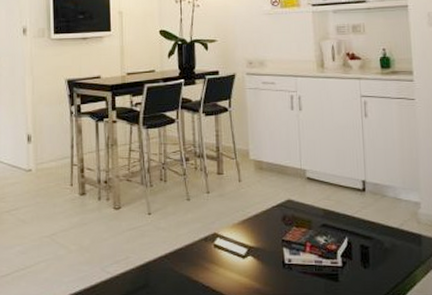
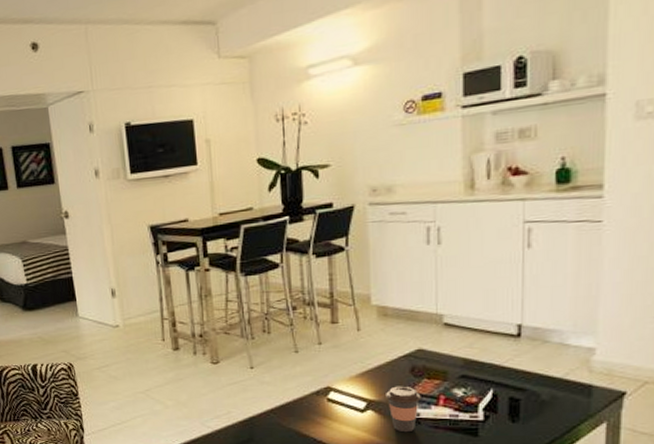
coffee cup: none [263,233,292,278] -> present [386,386,421,433]

